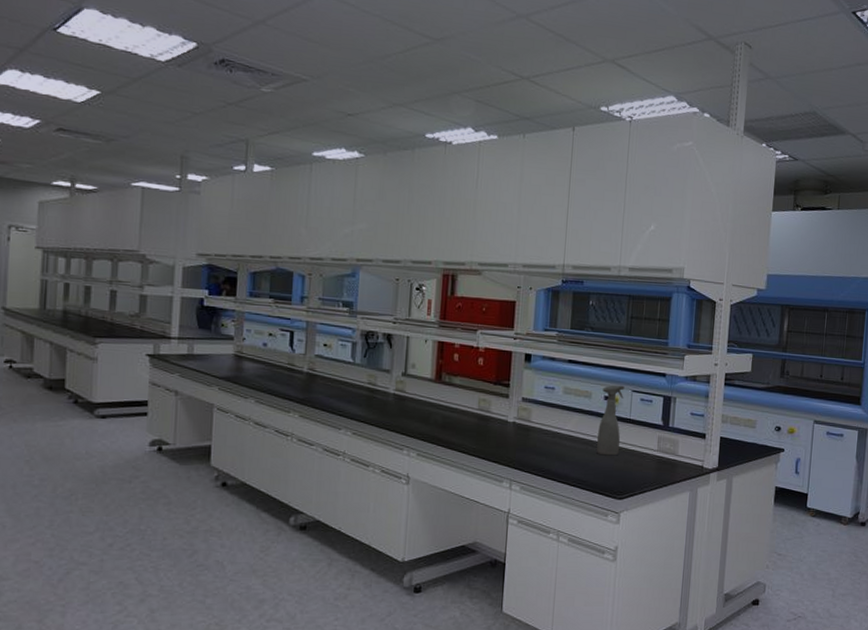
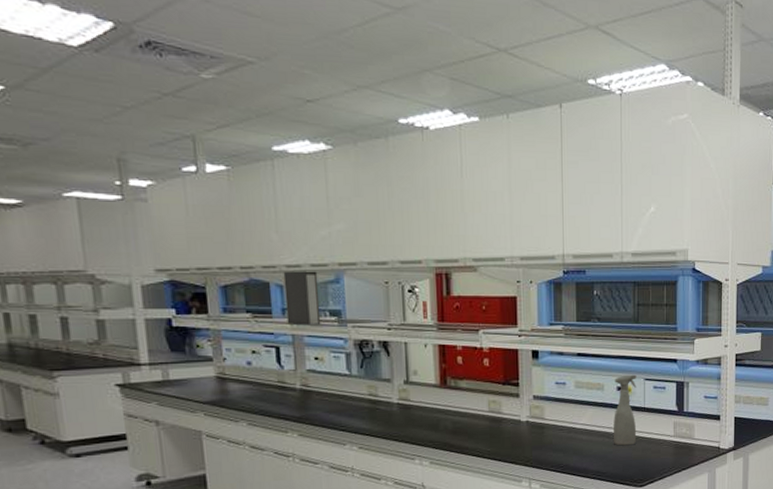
binder: none [304,263,337,314] -> present [283,271,321,326]

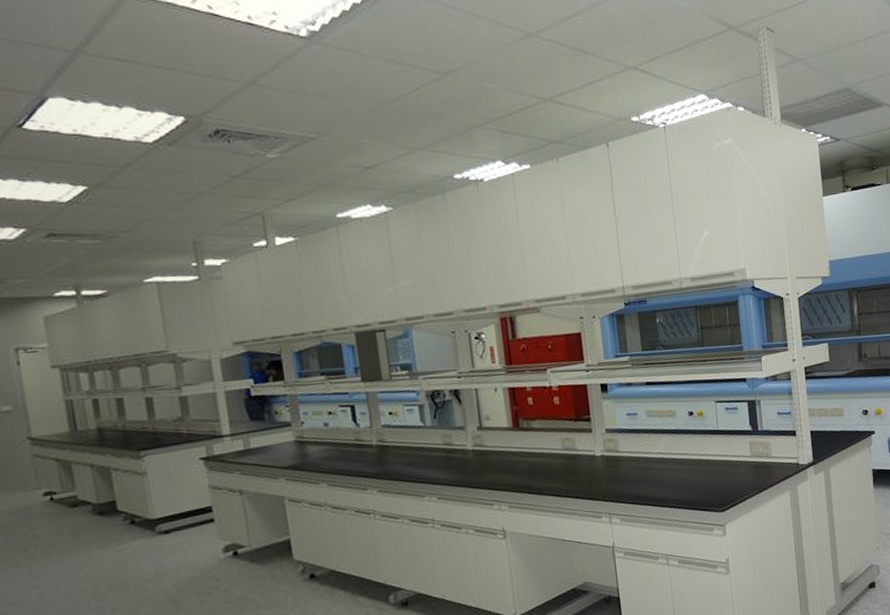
spray bottle: present [614,374,637,446] -> none [685,398,714,472]

